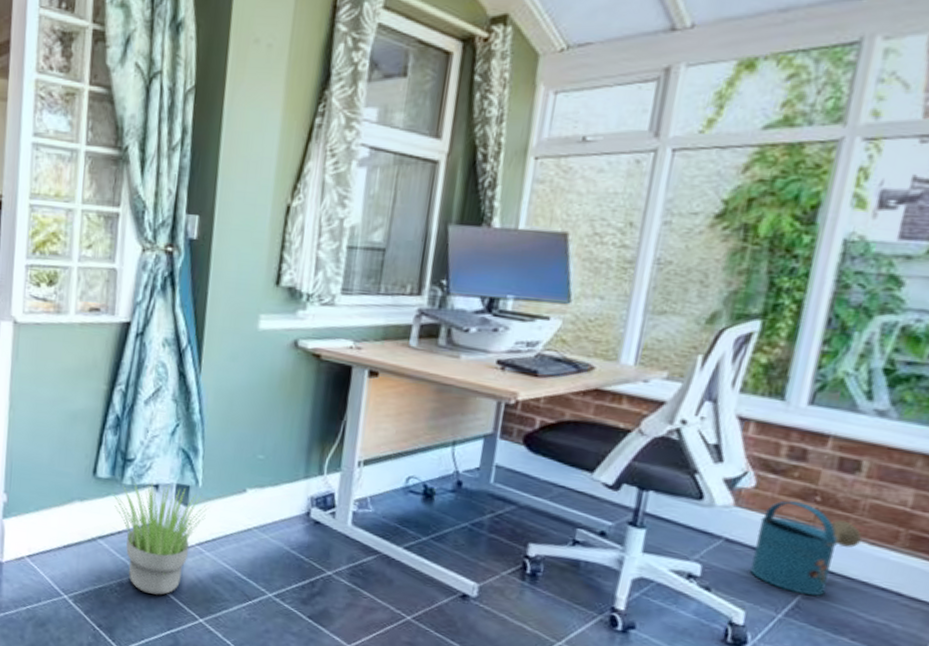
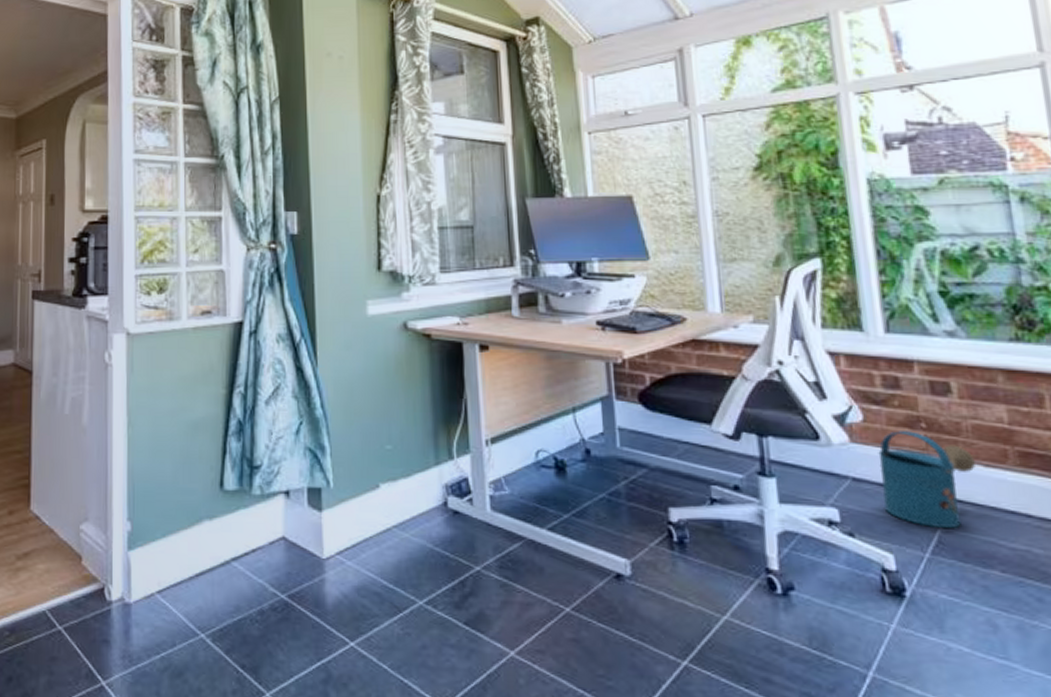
potted plant: present [113,481,207,595] -> none [243,488,342,619]

